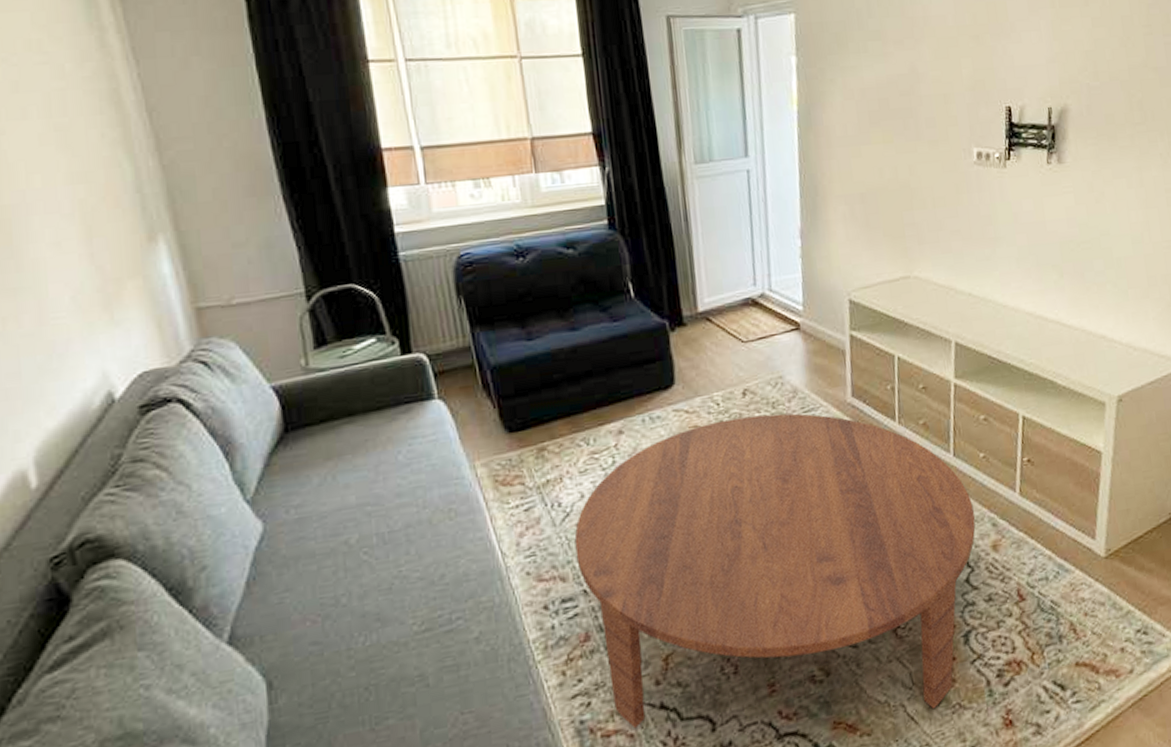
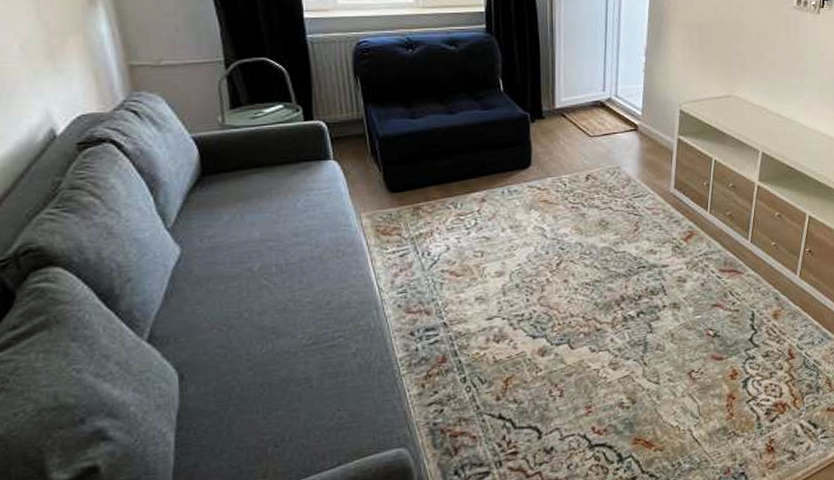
coffee table: present [574,413,976,729] -> none [439,196,762,435]

